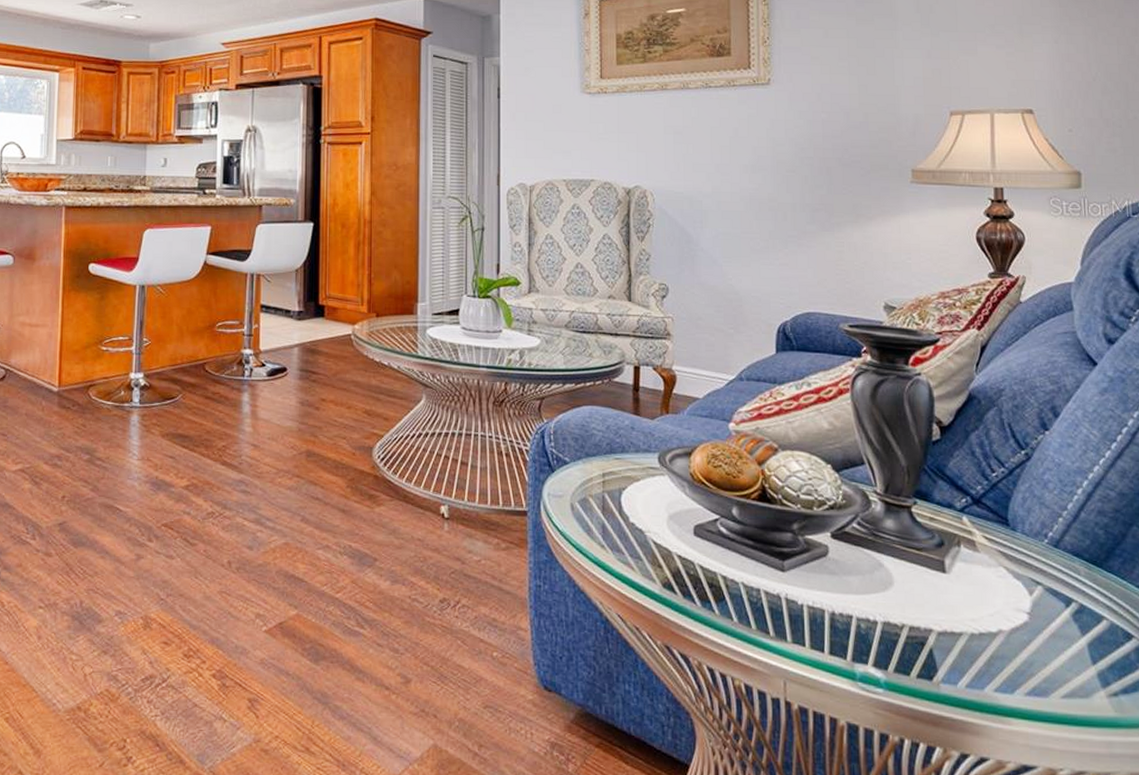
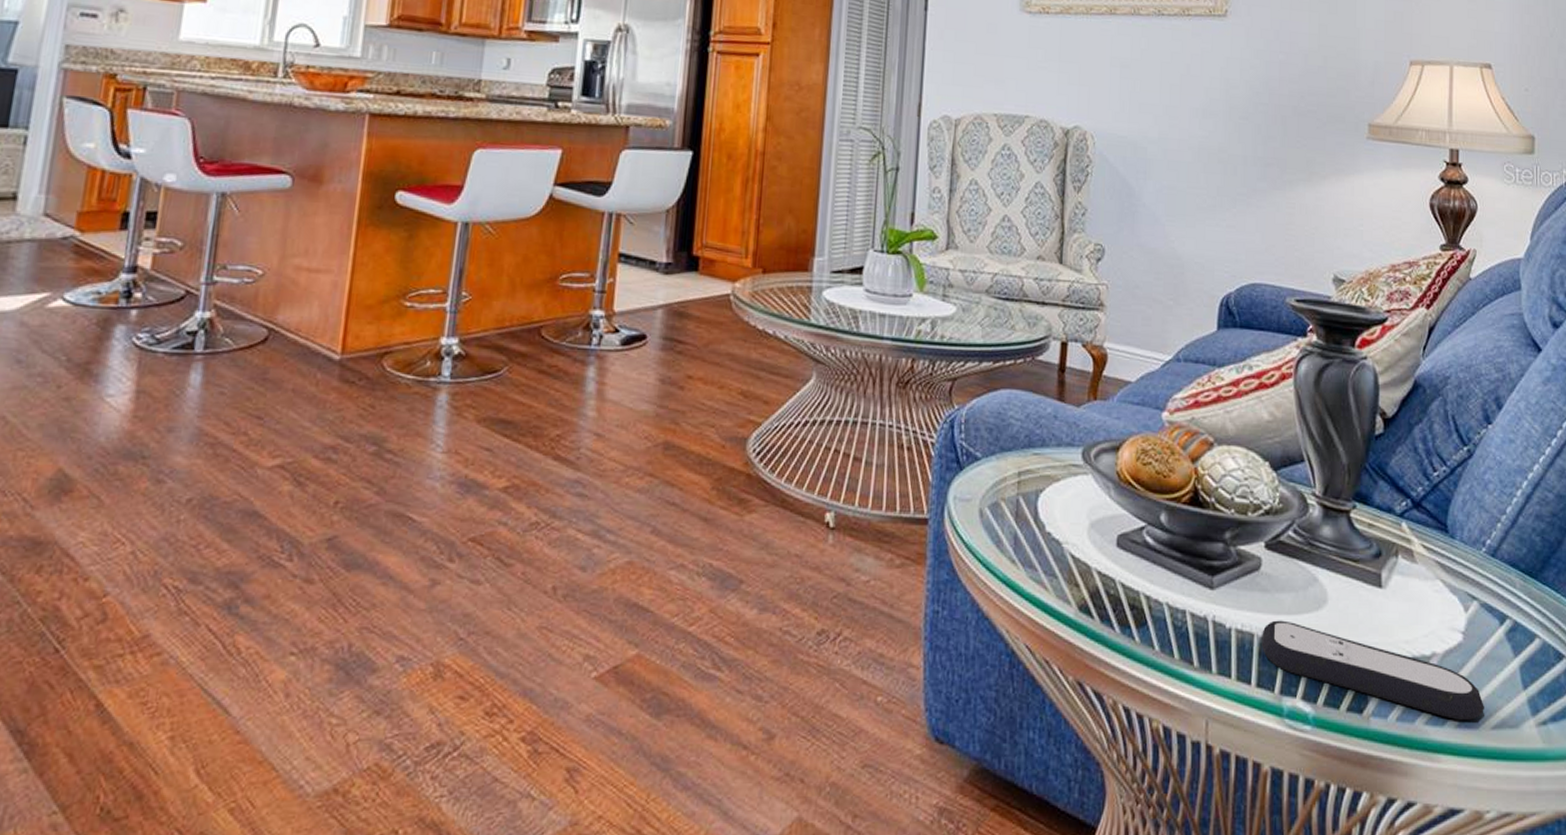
remote control: none [832,599,1053,689] -> present [1261,620,1484,720]

